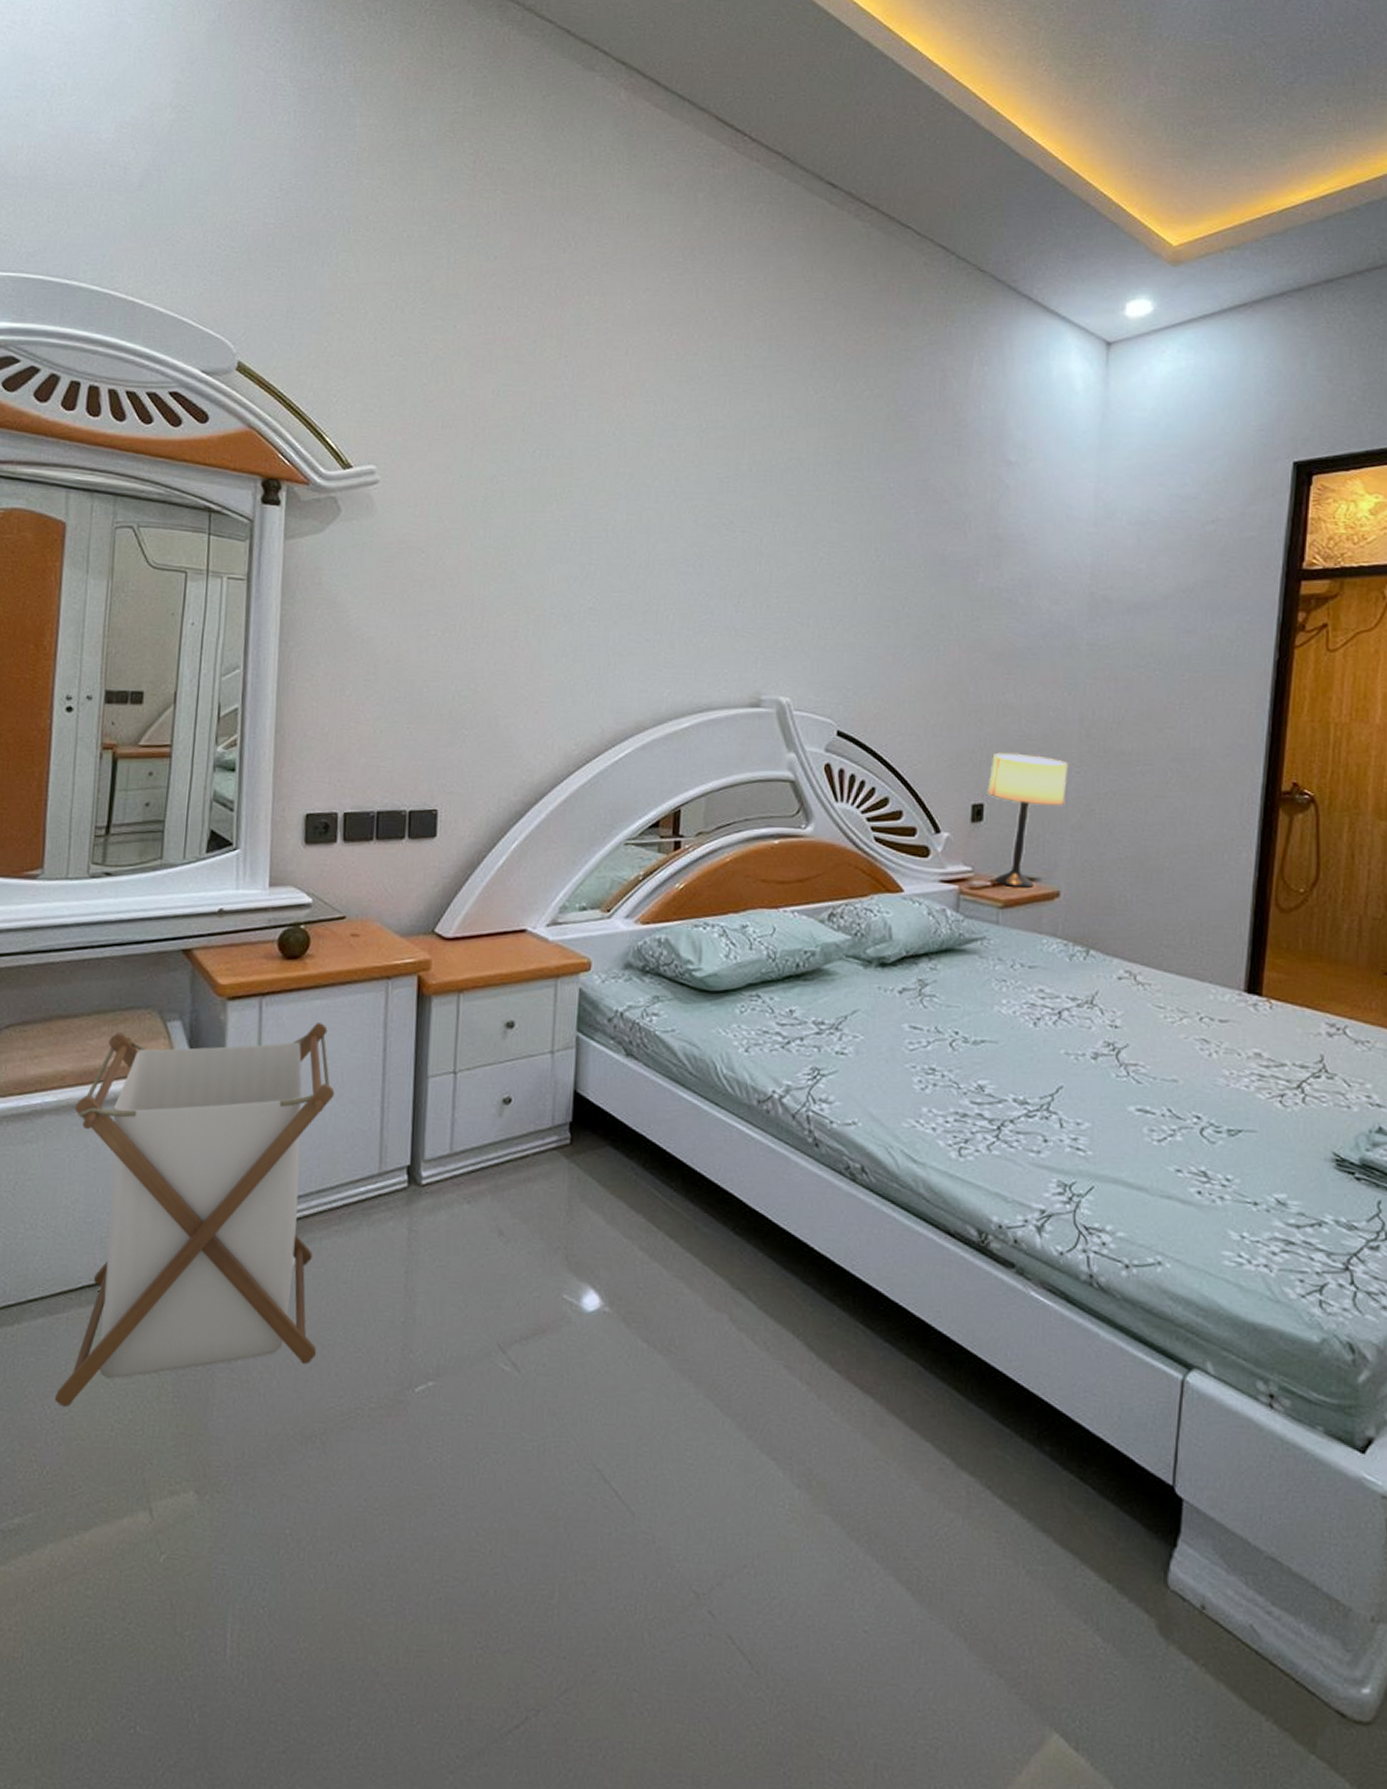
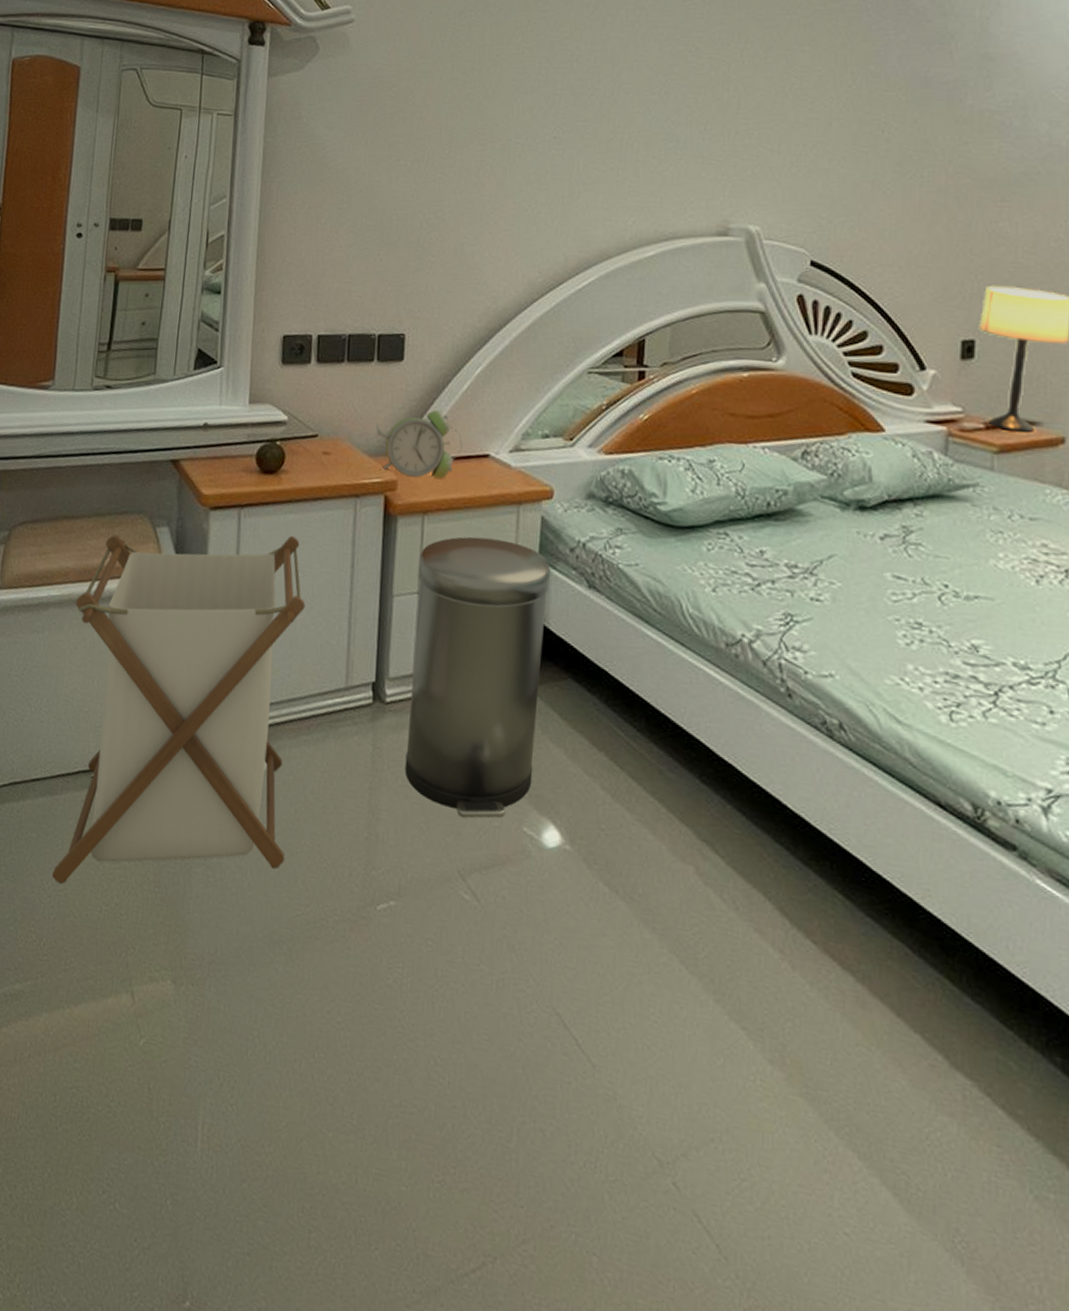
alarm clock: none [408,886,499,957] -> present [376,410,462,480]
pedal bin: none [442,1012,588,1292] -> present [405,537,550,819]

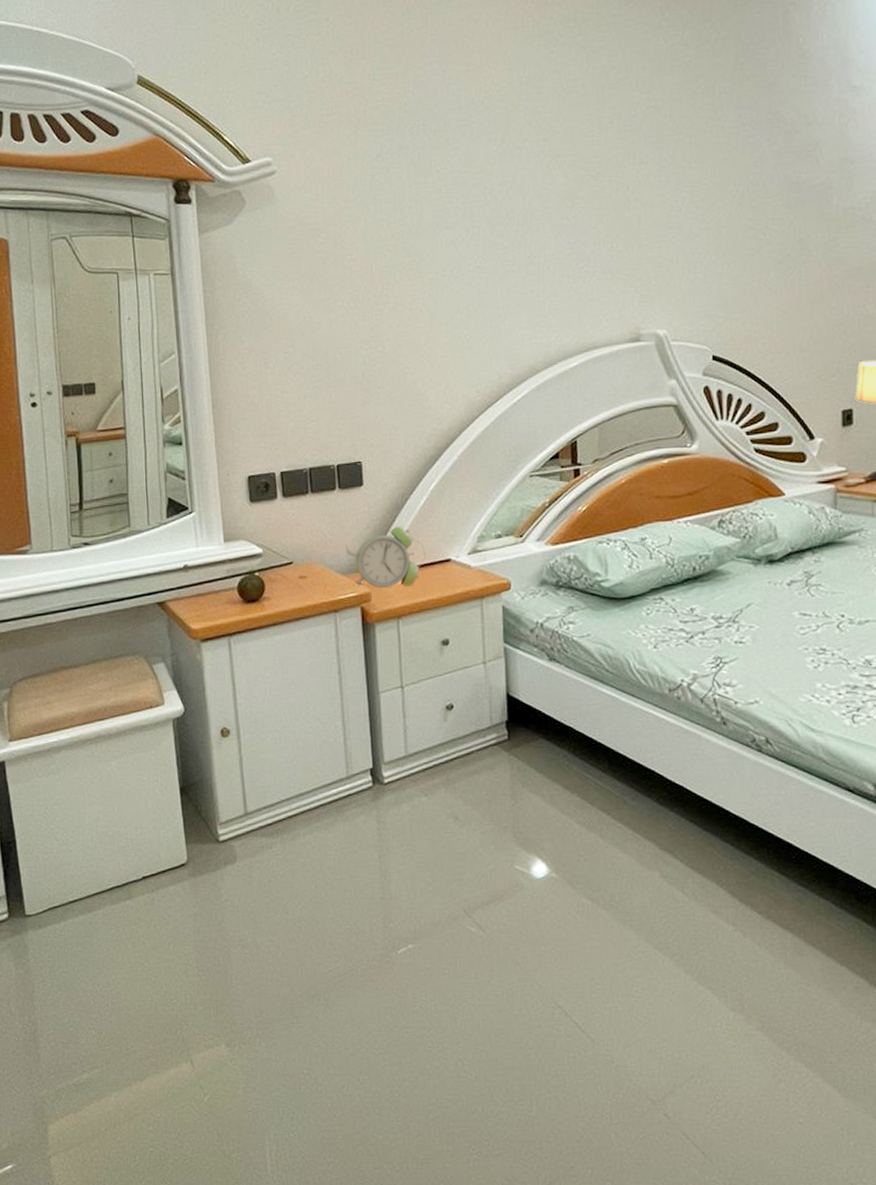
laundry basket: present [52,535,305,884] -> none [85,655,311,984]
pedal bin: present [405,537,550,819] -> none [399,631,519,866]

